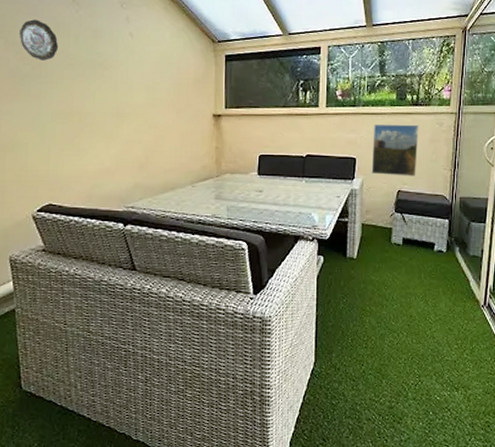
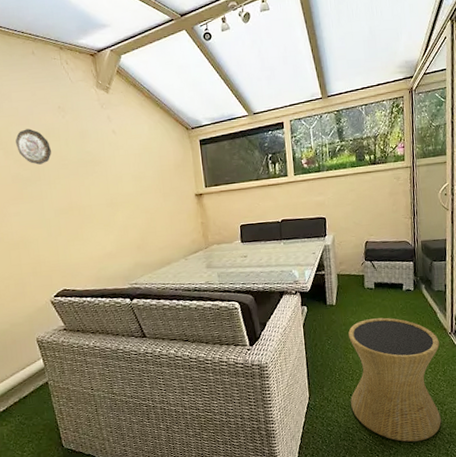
side table: none [362,279,469,429] -> present [348,317,441,442]
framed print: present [371,124,419,176] -> none [338,181,381,230]

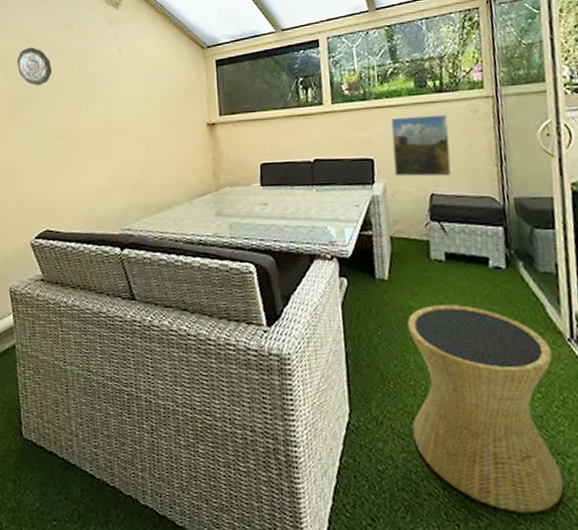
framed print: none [338,181,381,230] -> present [391,114,452,177]

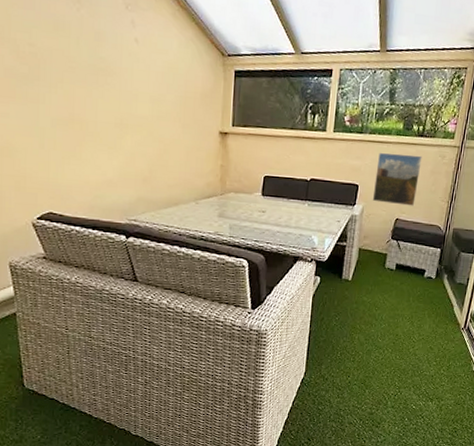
decorative plate: present [17,47,53,86] -> none [15,14,59,62]
side table: present [407,305,564,514] -> none [347,301,450,433]

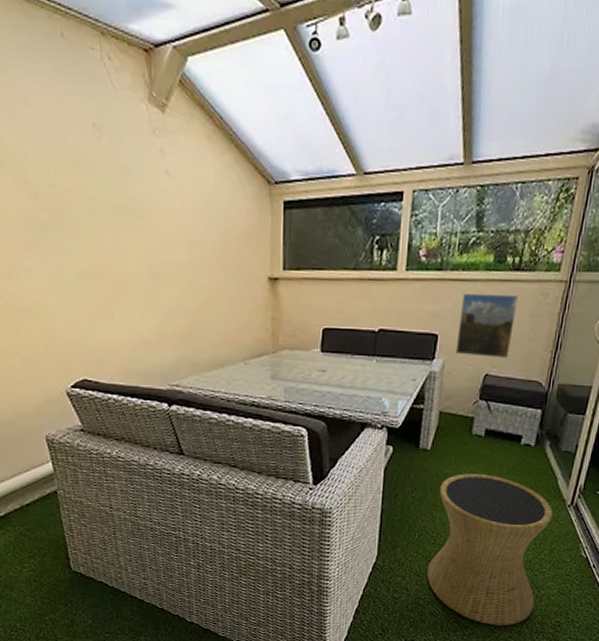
side table: none [347,301,450,433] -> present [427,473,553,626]

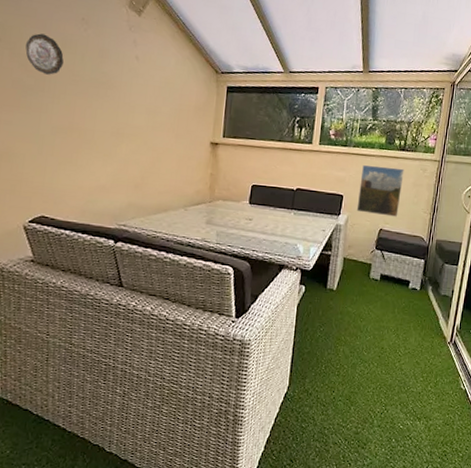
decorative plate: none [31,150,80,206] -> present [25,33,64,75]
side table: present [427,473,553,626] -> none [331,312,436,456]

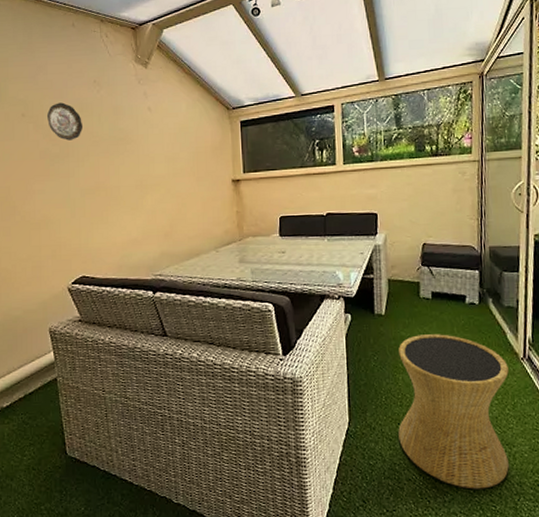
side table: none [331,312,436,456] -> present [398,334,509,489]
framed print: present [356,164,404,217] -> none [393,175,441,229]

